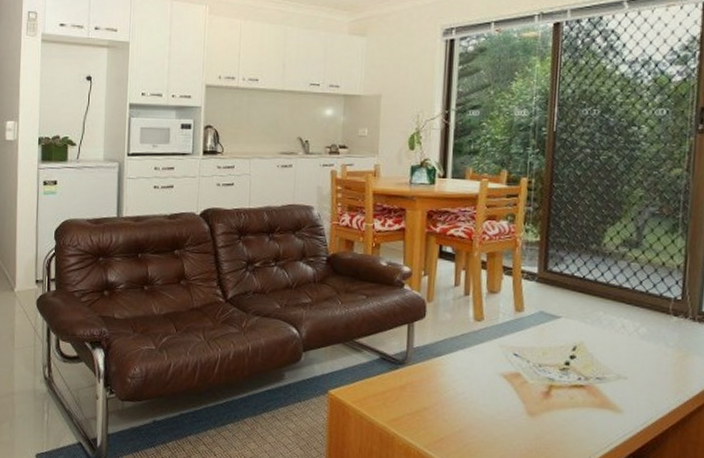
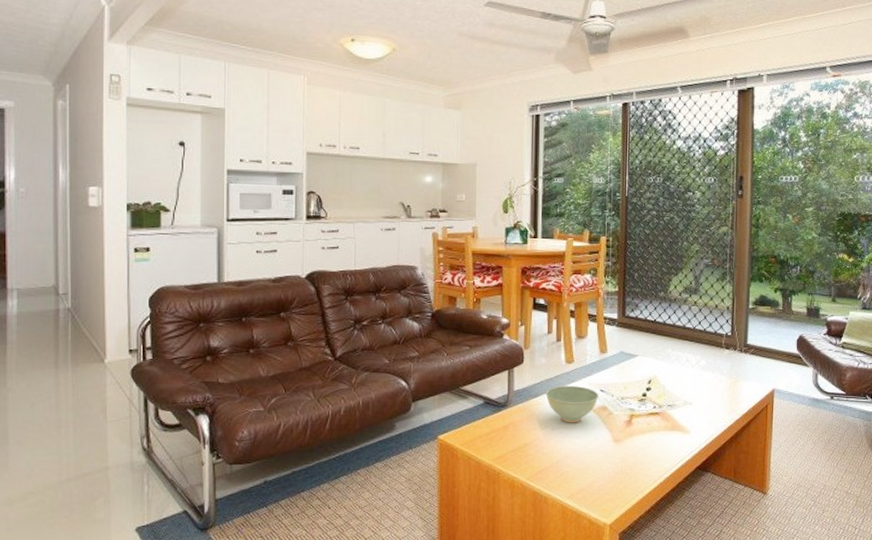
bowl: none [449,345,512,390] -> present [545,385,599,423]

